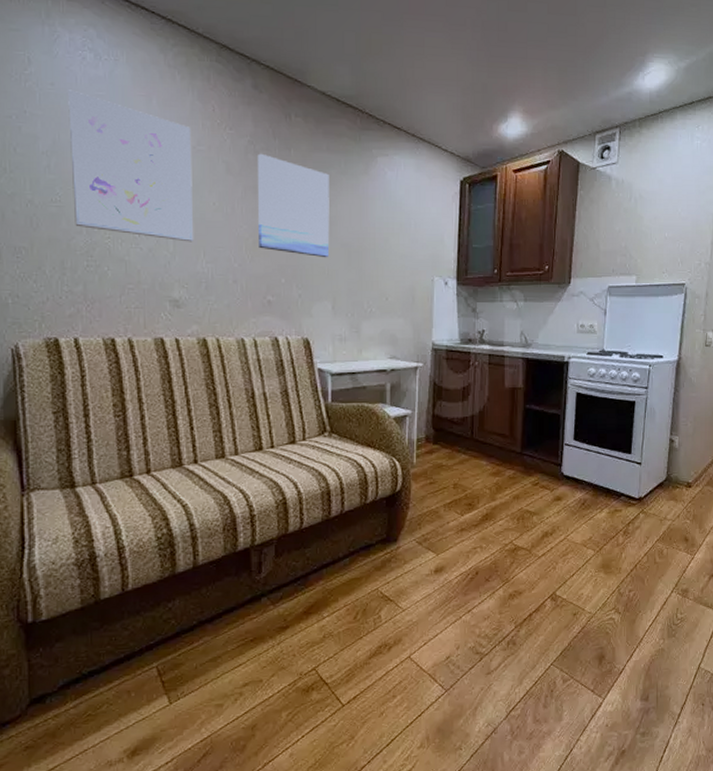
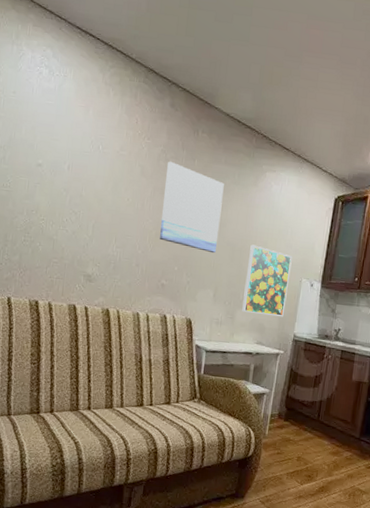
wall art: present [68,89,194,242] -> none [18,97,117,230]
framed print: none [368,243,420,324] -> present [242,244,292,317]

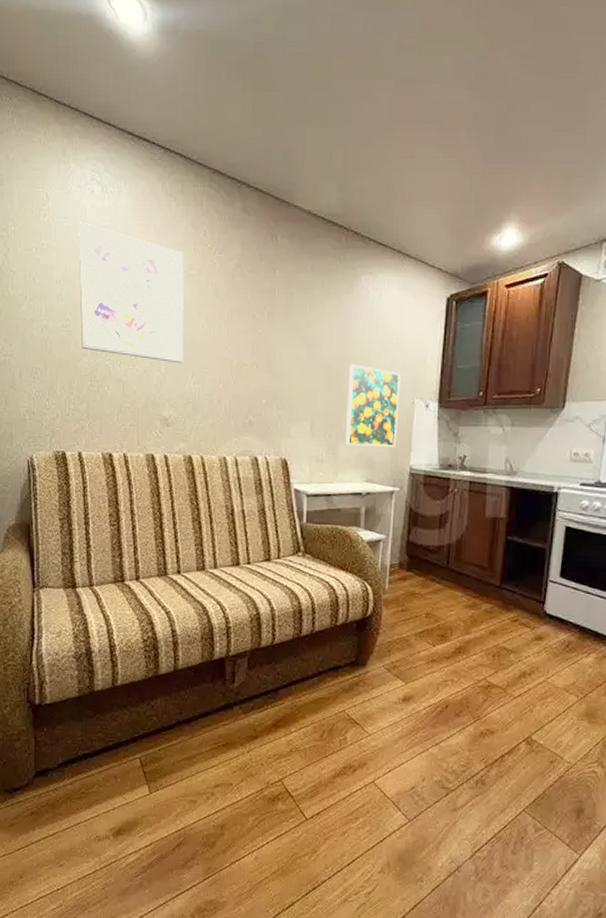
wall art: none [18,97,117,230] -> present [78,222,184,364]
wall art: present [160,161,224,254] -> none [243,275,312,379]

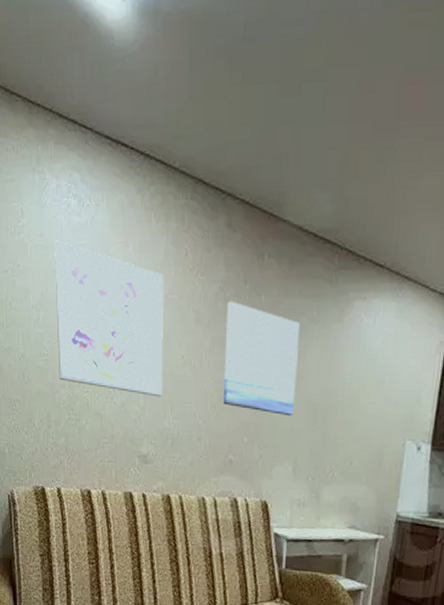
wall art: none [243,275,312,379] -> present [224,300,300,417]
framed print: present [346,364,401,448] -> none [329,400,392,493]

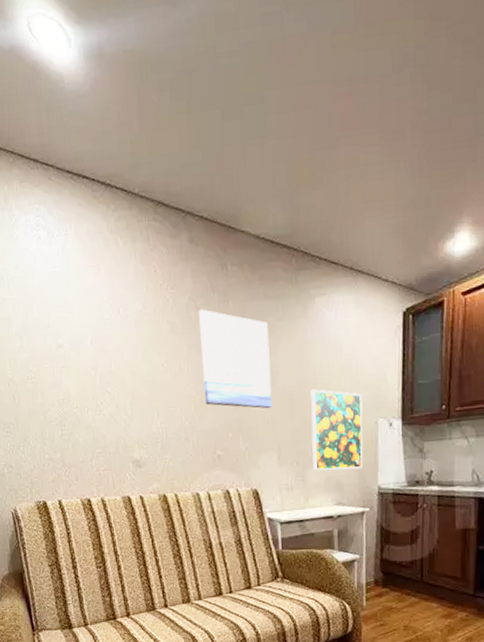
wall art: present [55,240,164,397] -> none [30,270,148,405]
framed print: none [329,400,392,493] -> present [310,389,363,471]

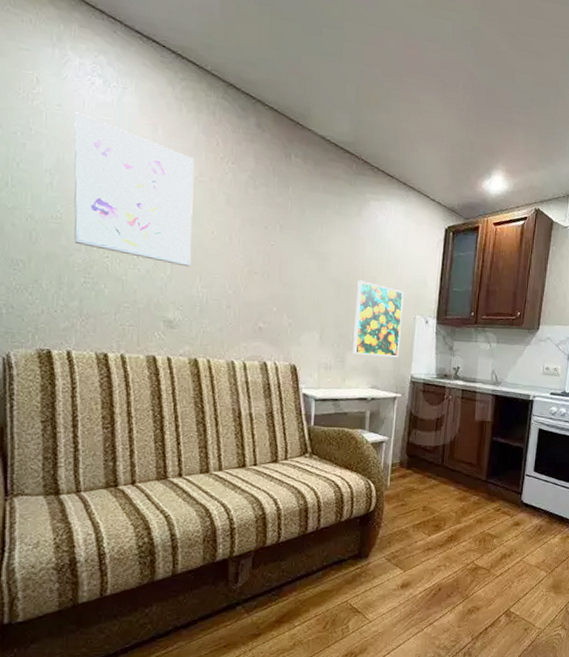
wall art: none [30,270,148,405] -> present [74,112,195,267]
wall art: present [199,309,272,409] -> none [253,188,324,291]

